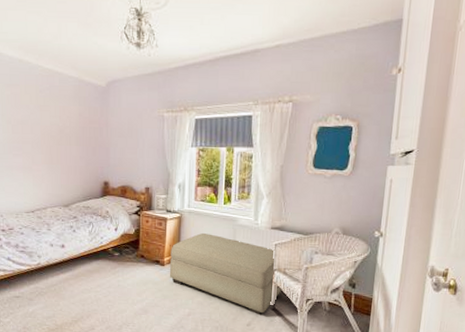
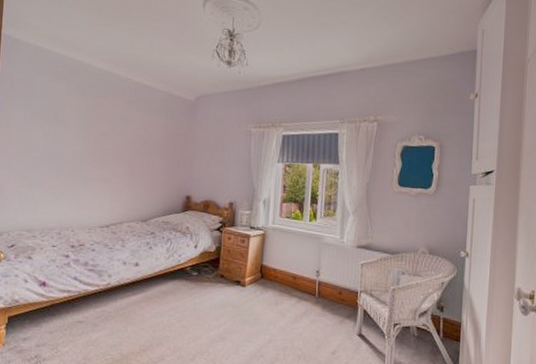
ottoman: present [169,233,283,316] -> none [250,252,370,342]

